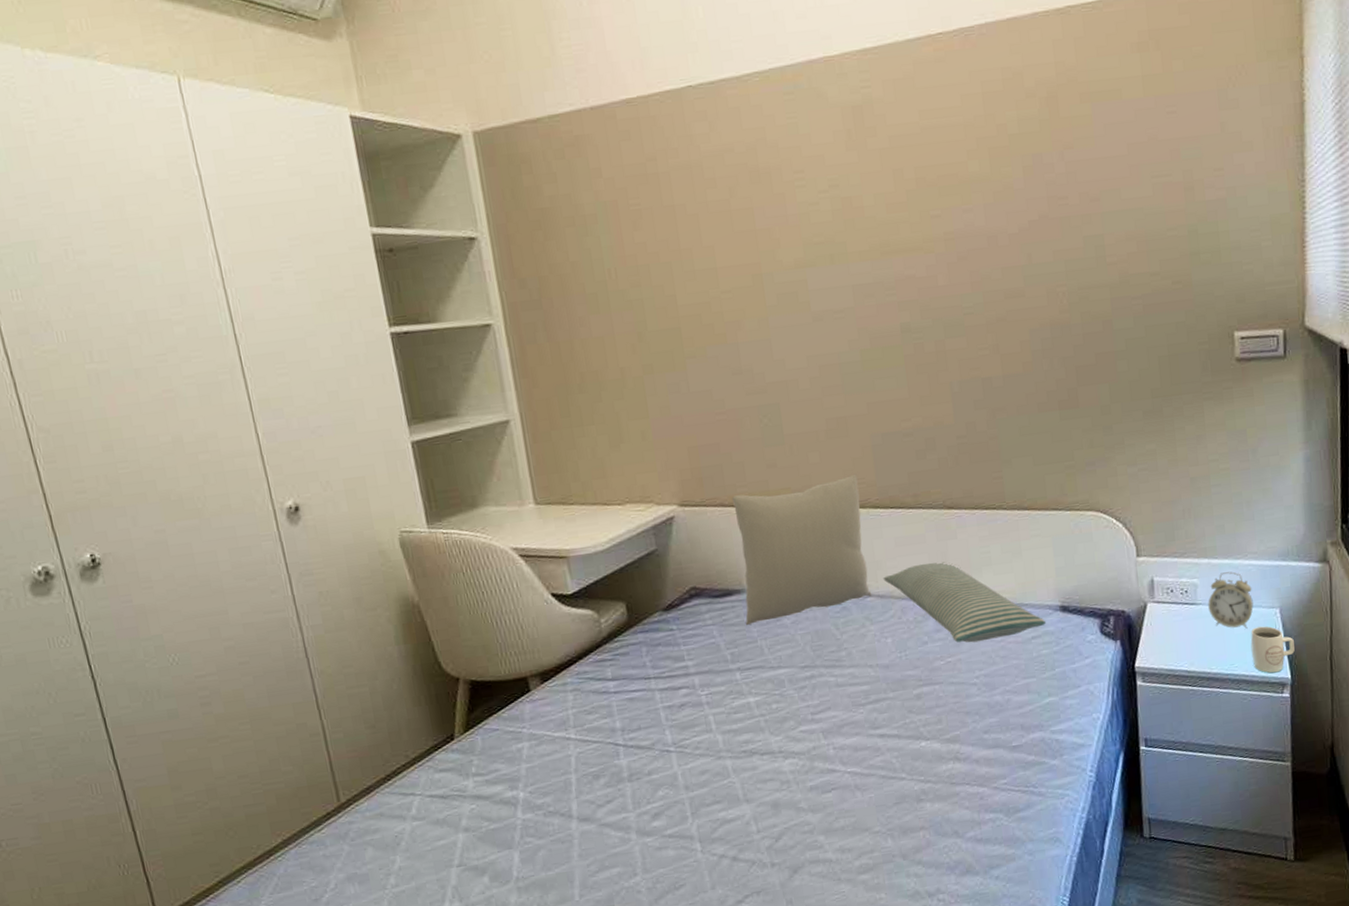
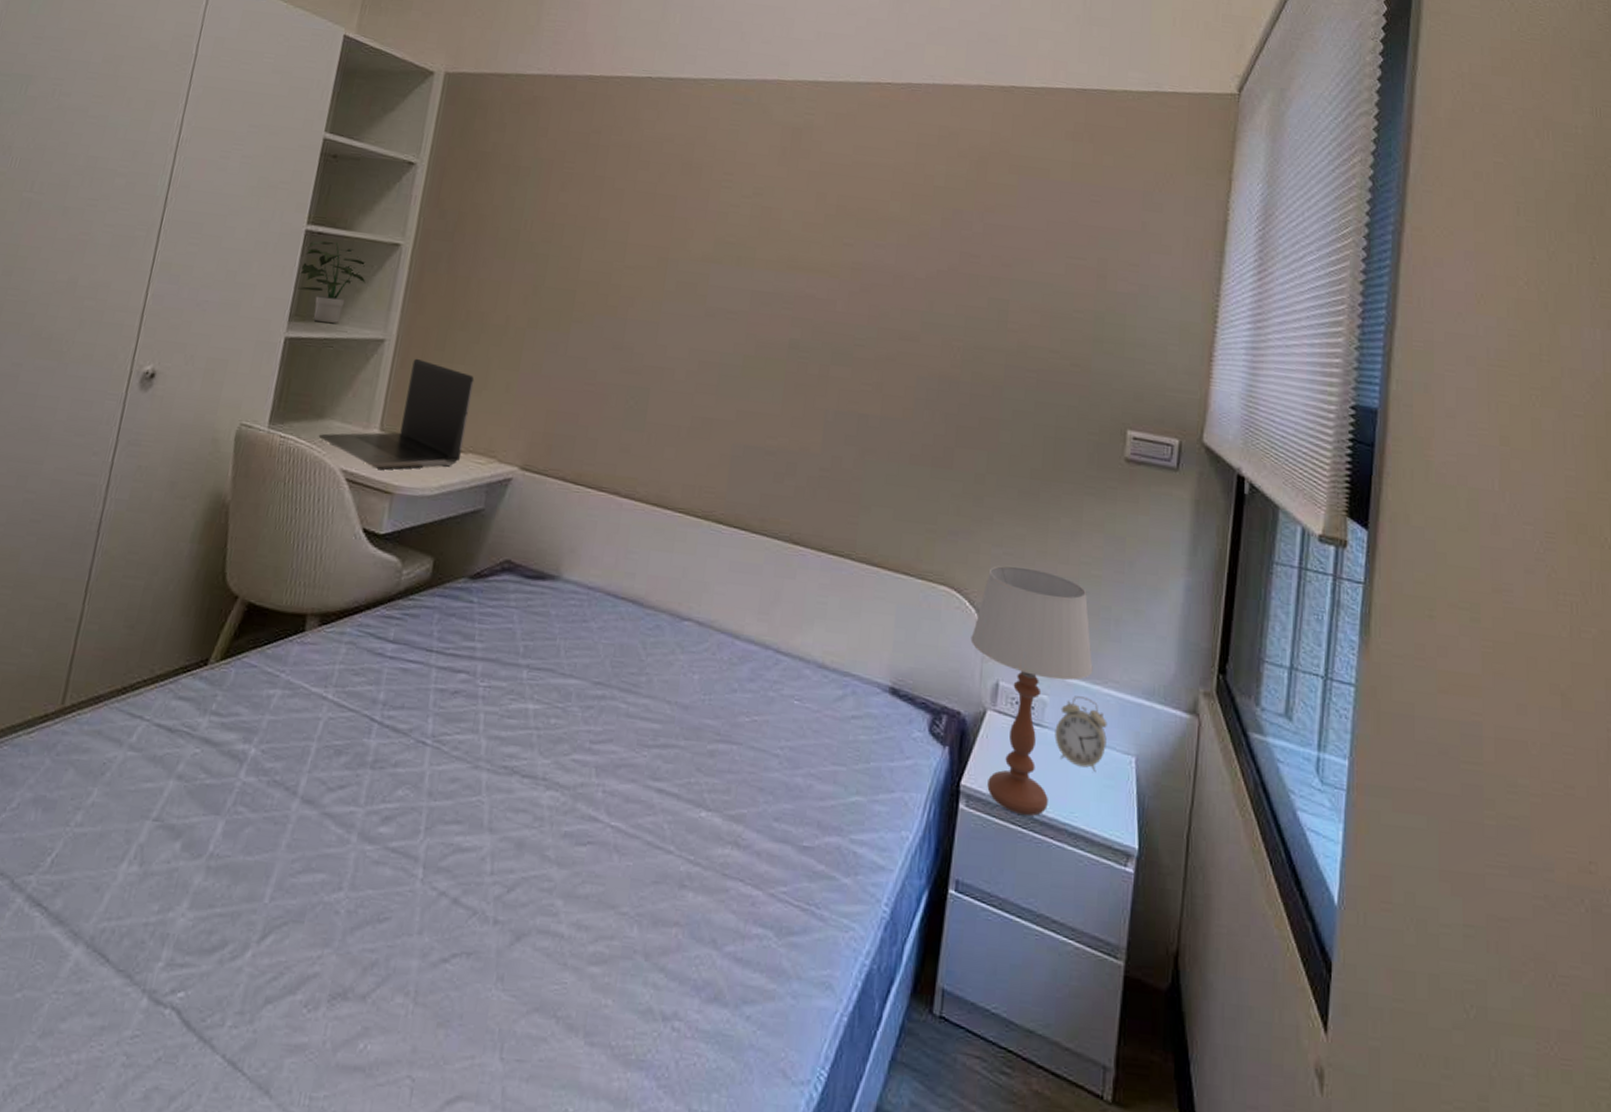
potted plant: none [399,337,470,420] -> present [298,240,366,324]
laptop computer: none [478,430,621,539] -> present [318,358,475,470]
pillow: present [732,473,872,625] -> none [550,472,708,621]
pillow: present [883,562,1047,643] -> none [707,597,872,709]
table lamp: none [1122,476,1233,677] -> present [970,565,1093,816]
mug: present [1250,626,1295,673] -> none [1096,773,1147,838]

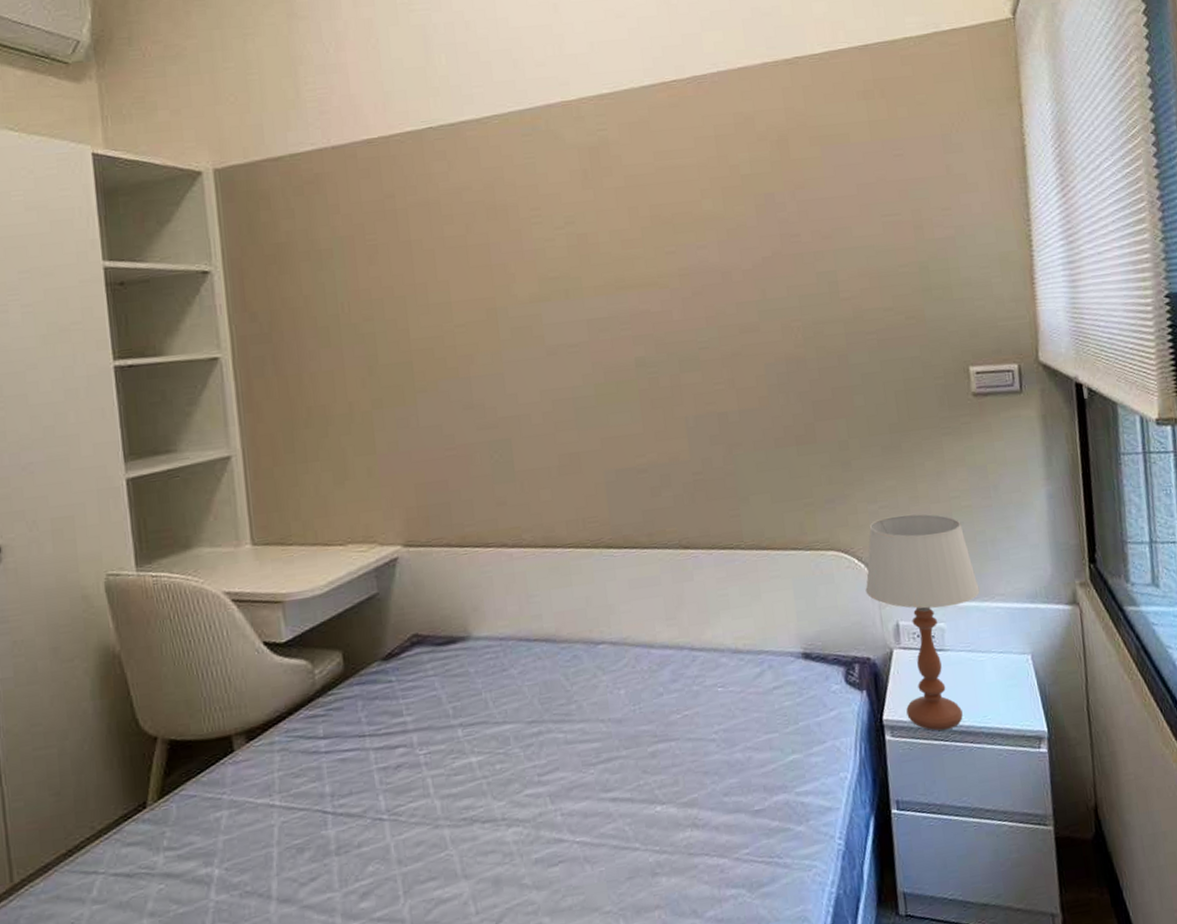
potted plant: present [298,240,366,324] -> none [120,371,194,456]
laptop computer: present [318,358,475,470] -> none [191,466,342,583]
alarm clock: present [1054,696,1107,772] -> none [956,615,1004,677]

